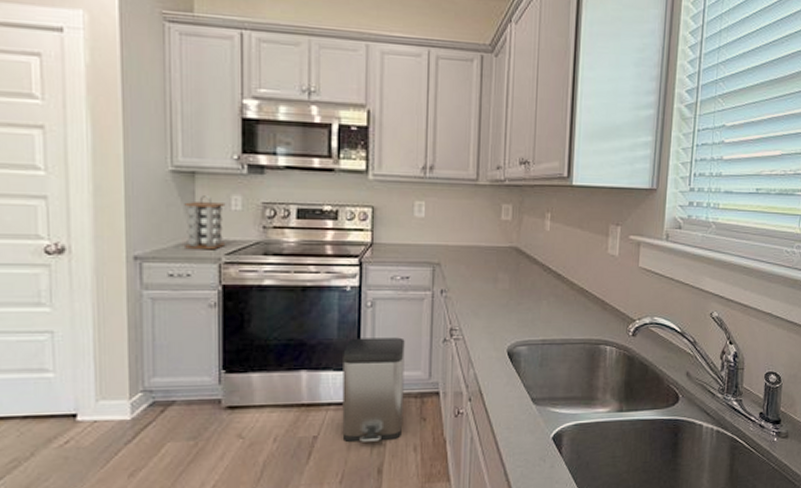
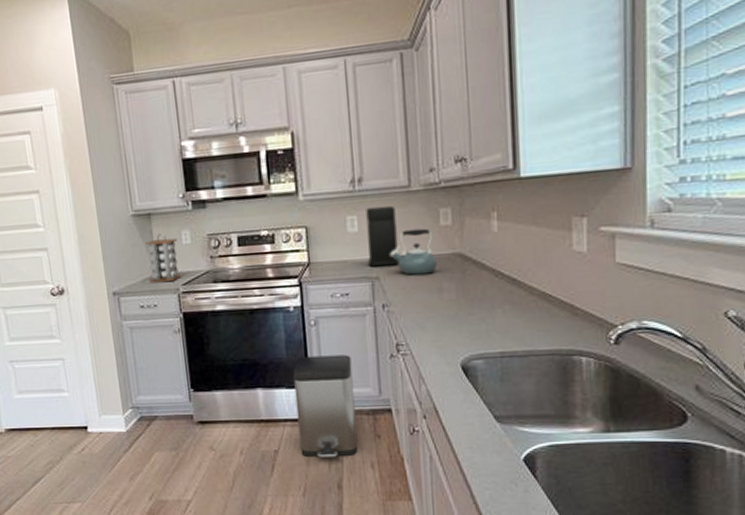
coffee maker: none [431,195,462,253] -> present [366,205,399,267]
kettle: none [453,220,495,264] -> present [390,228,437,276]

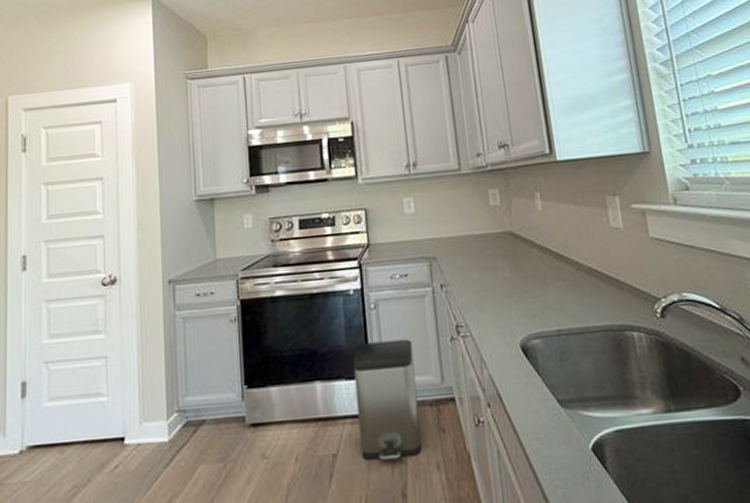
spice rack: present [145,233,182,283] -> none [206,218,242,269]
coffee maker: present [366,205,399,267] -> none [421,187,454,247]
kettle: present [390,228,437,276] -> none [445,208,490,255]

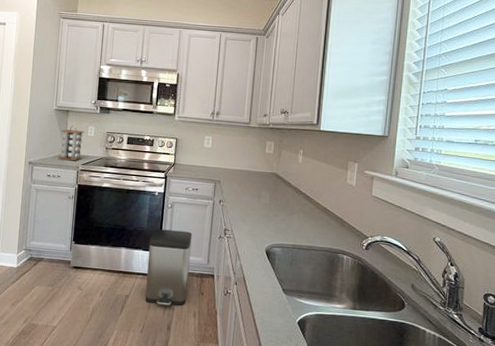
spice rack: none [206,218,242,269] -> present [58,126,85,161]

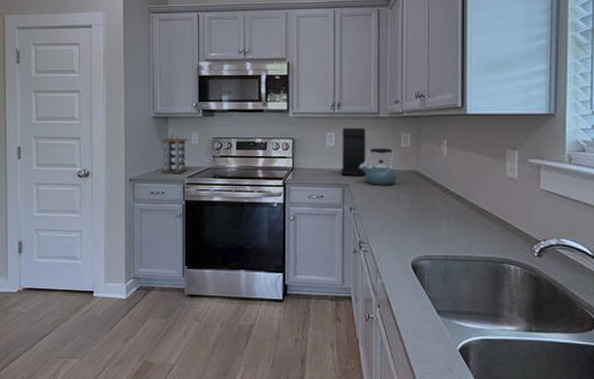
pedal bin: present [145,229,192,306] -> none [272,246,321,336]
coffee maker: none [214,132,238,175] -> present [341,127,366,176]
kettle: none [230,152,260,184] -> present [359,148,396,185]

